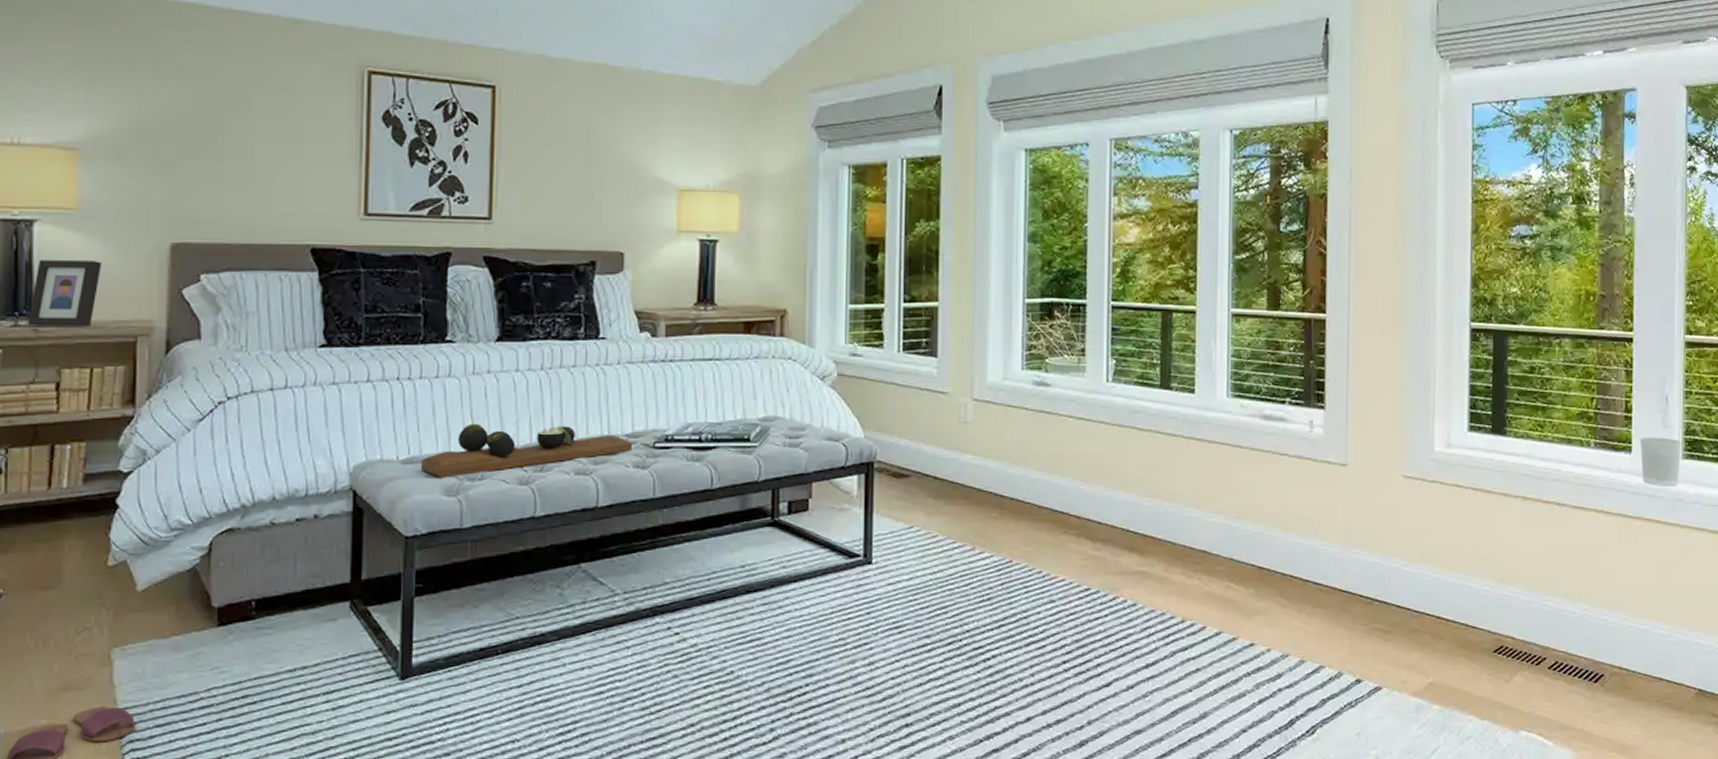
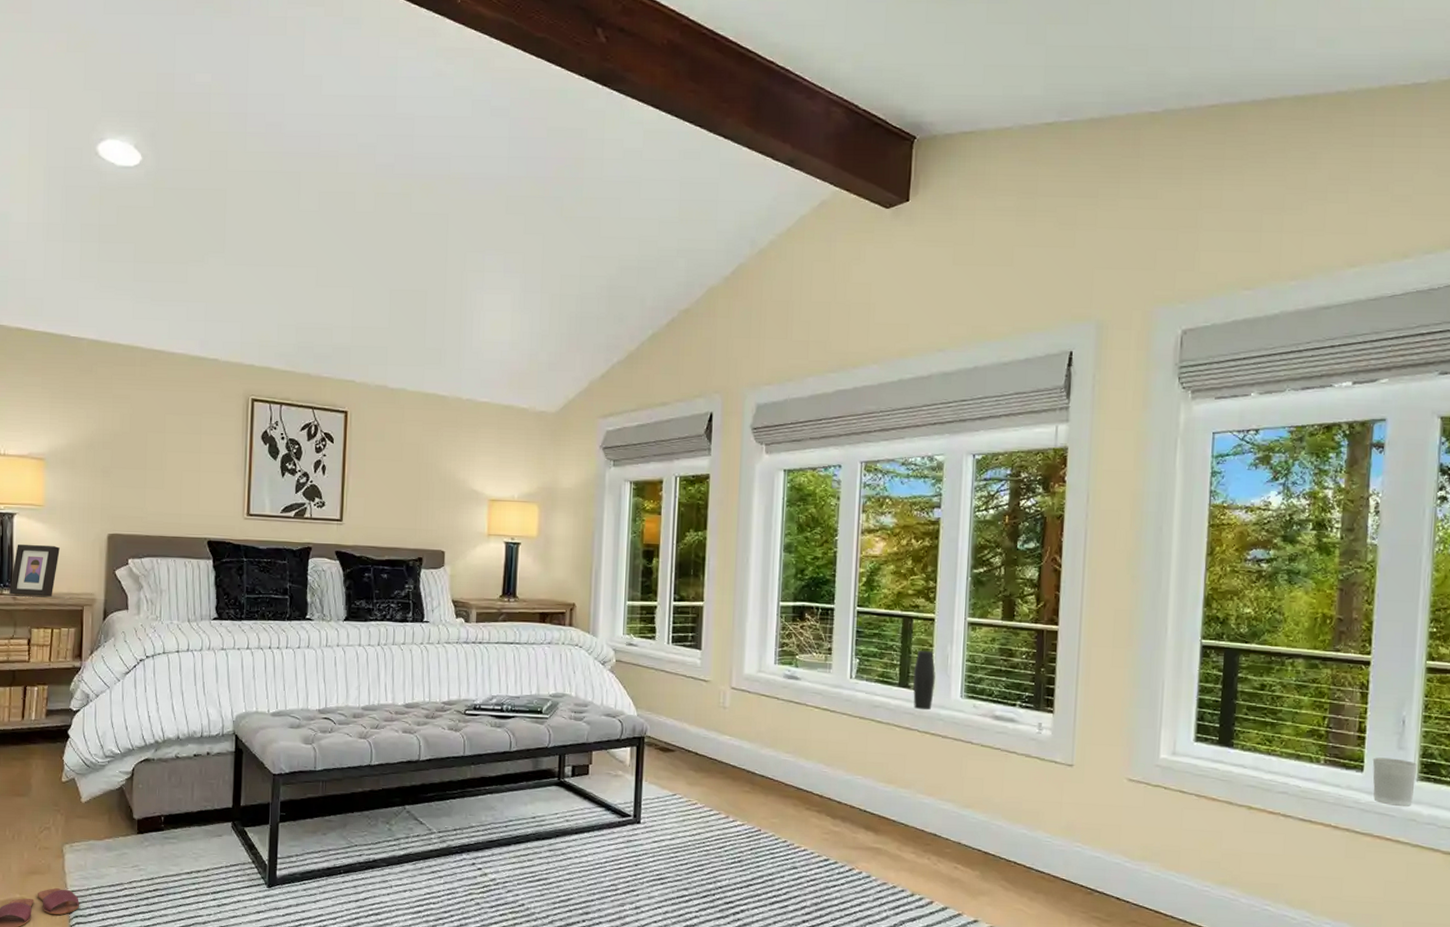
decorative tray: present [421,423,633,478] -> none [286,686,448,729]
vase: none [1175,347,1199,414] -> present [912,651,936,711]

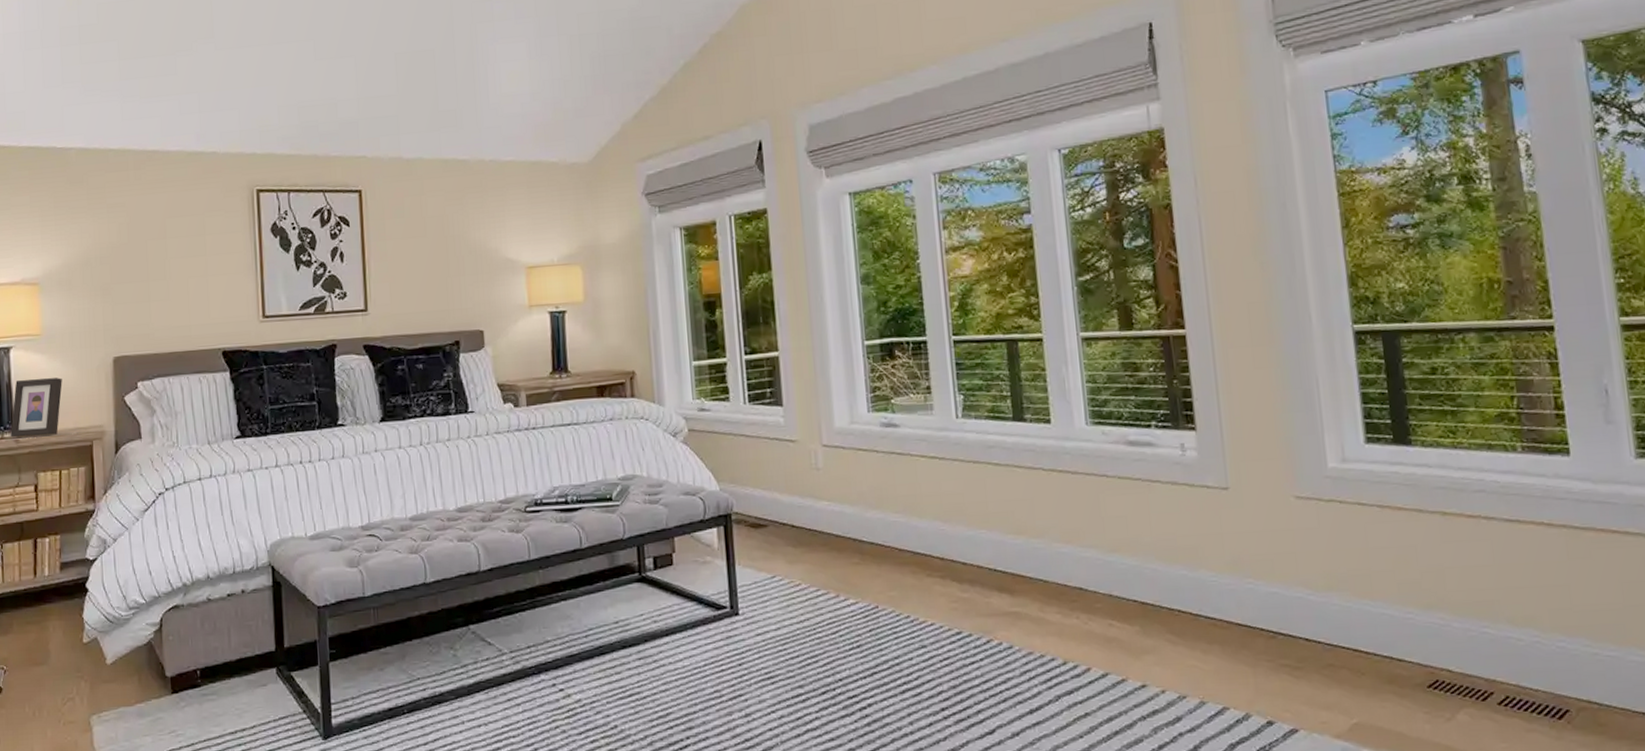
vase: present [912,651,936,711] -> none [1027,376,1055,445]
candle holder: present [1372,757,1418,808] -> none [1578,435,1635,492]

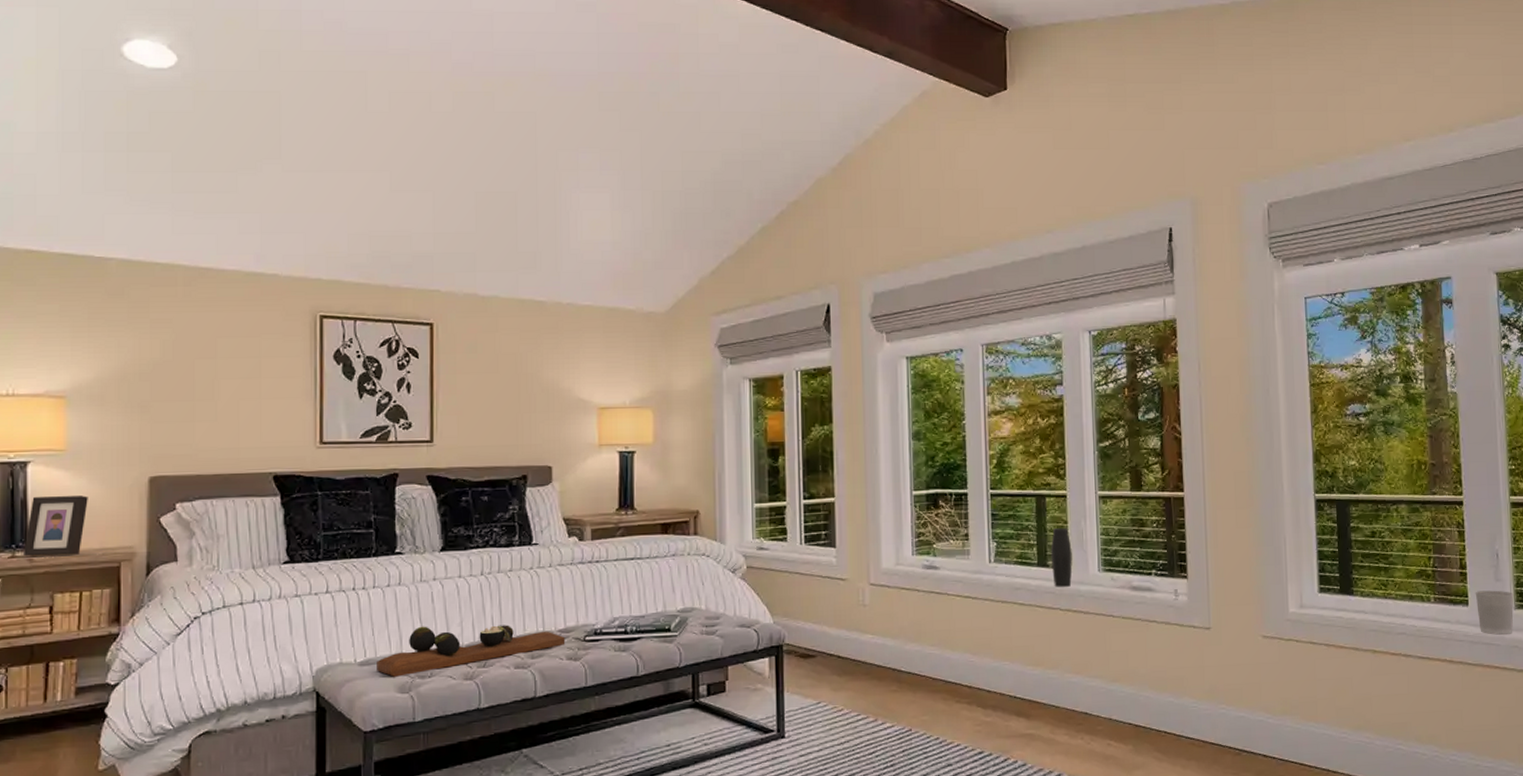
decorative tray: none [326,496,507,551] -> present [377,625,566,677]
vase: none [1027,376,1055,445] -> present [1050,528,1073,588]
candle holder: none [1578,435,1635,492] -> present [1475,590,1514,636]

